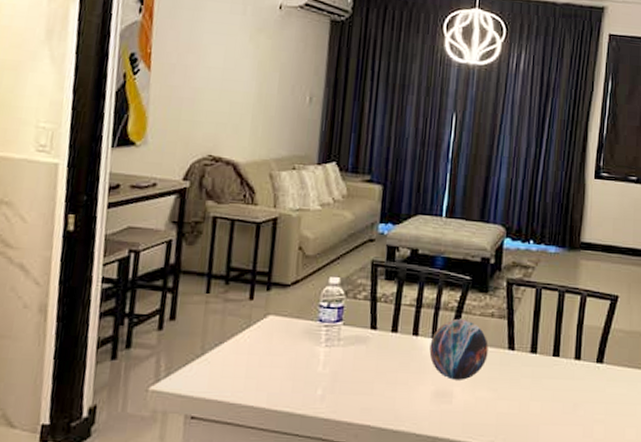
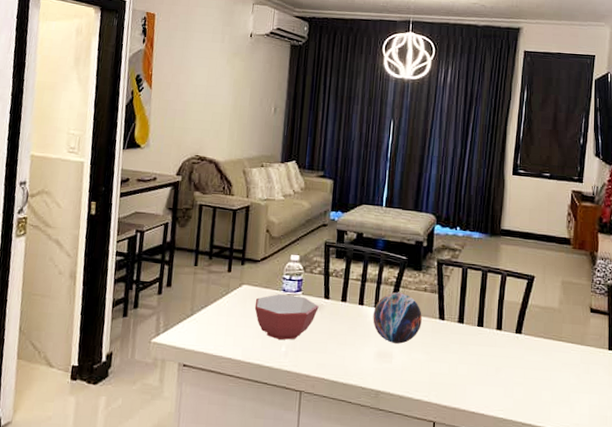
bowl: none [283,325,364,381] -> present [254,294,319,340]

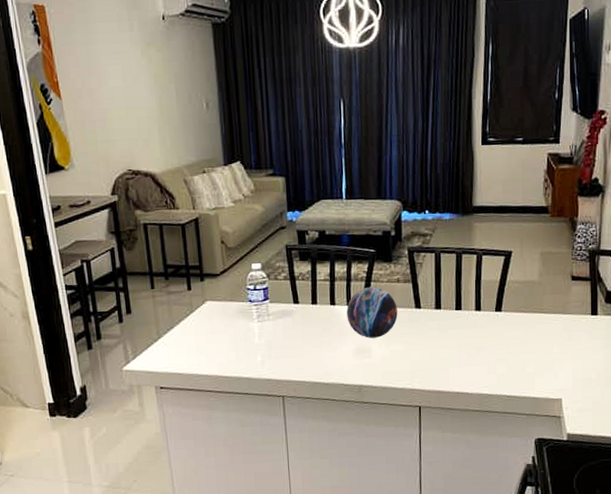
bowl: present [254,294,319,340] -> none [222,304,289,350]

